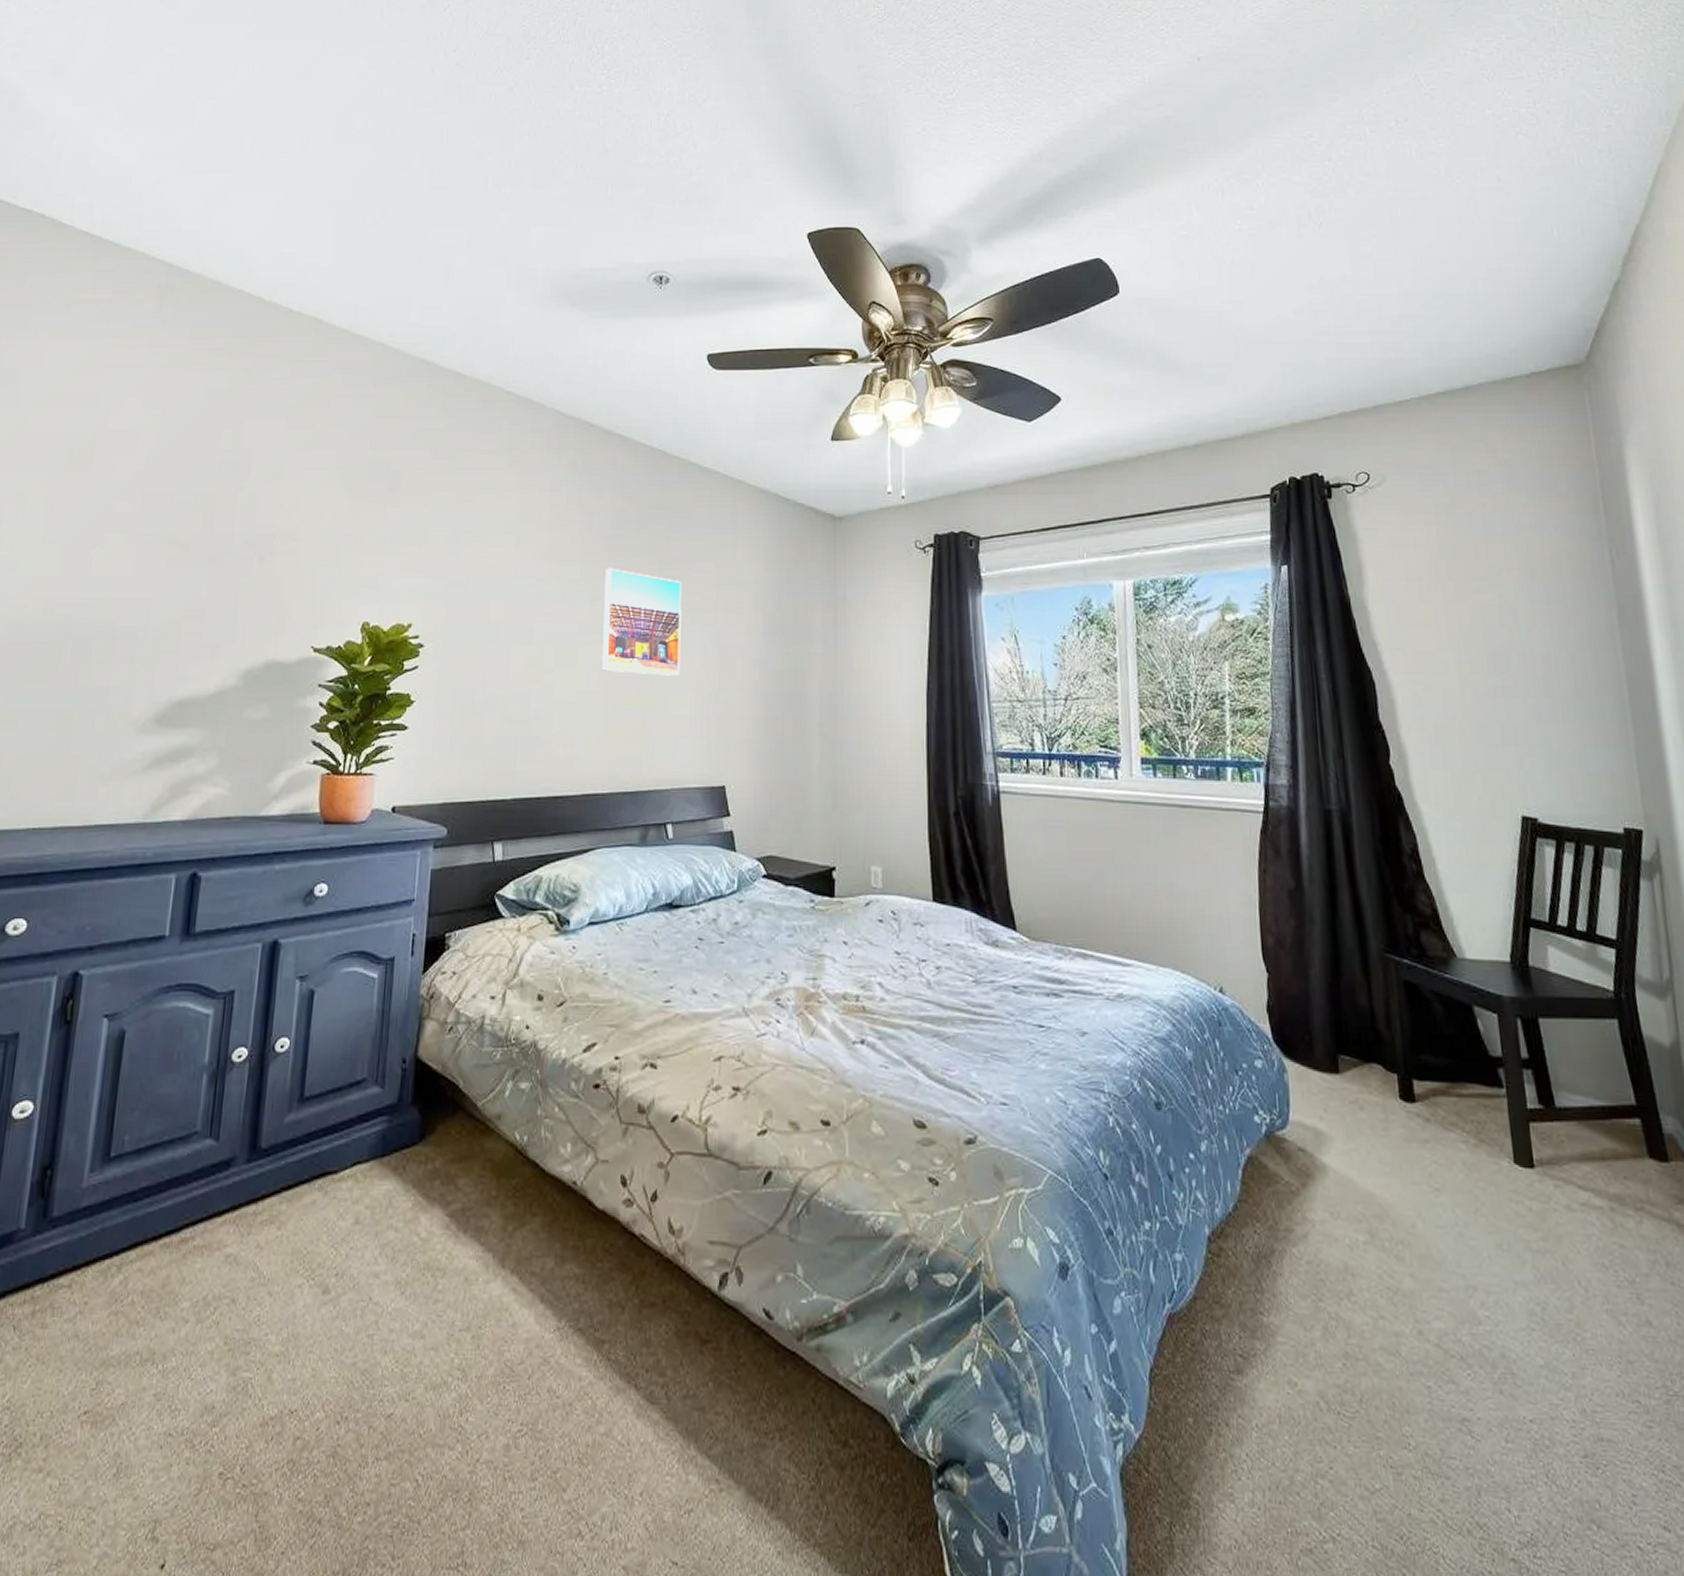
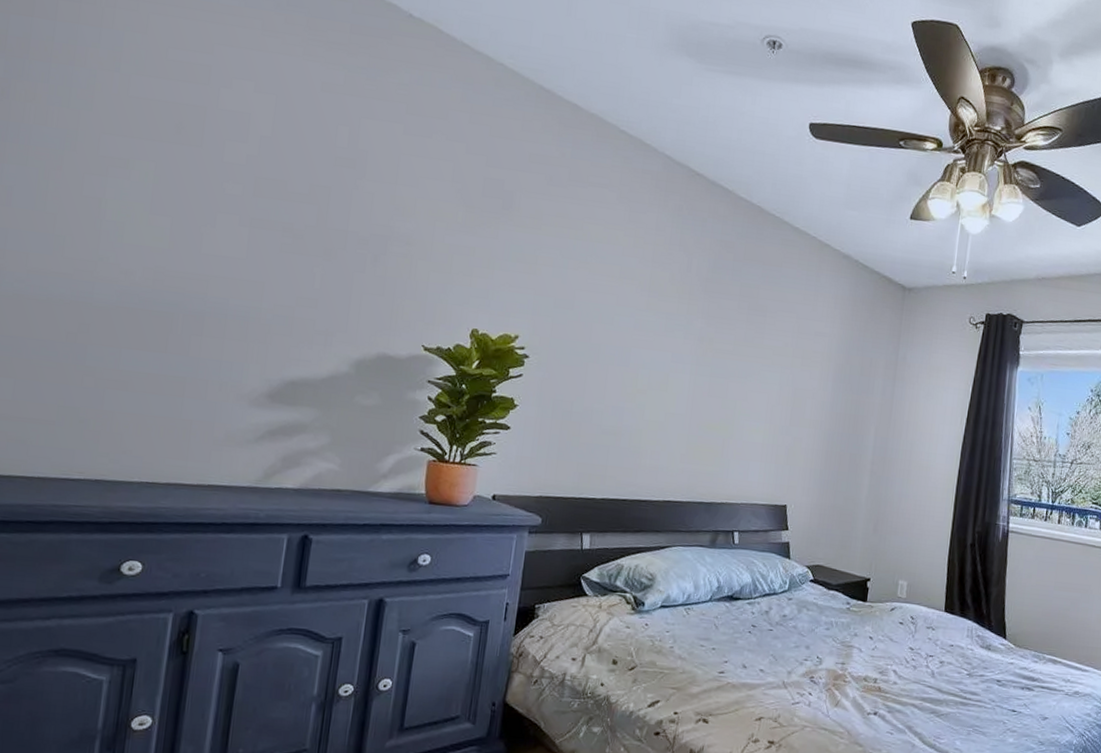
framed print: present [601,567,682,676] -> none [688,307,767,409]

